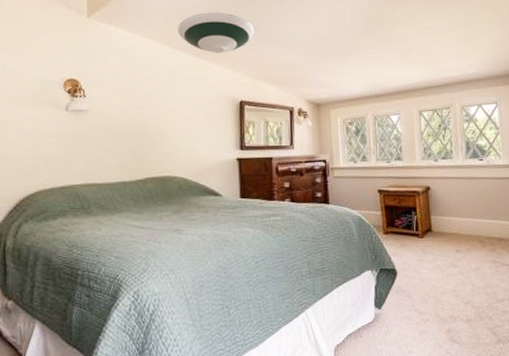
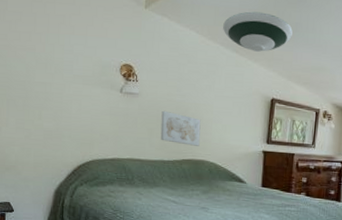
wall art: none [117,125,165,162] -> present [160,110,201,146]

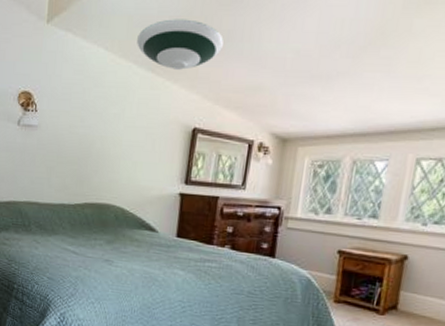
wall art: present [160,110,201,146] -> none [60,145,108,188]

